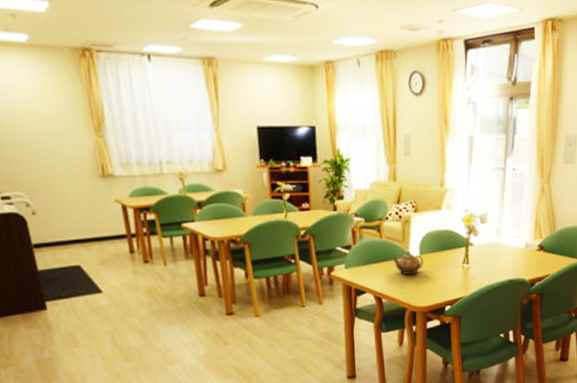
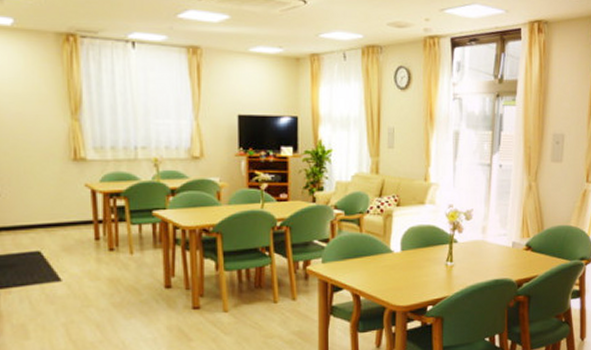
teapot: present [392,251,424,275] -> none [372,247,405,271]

